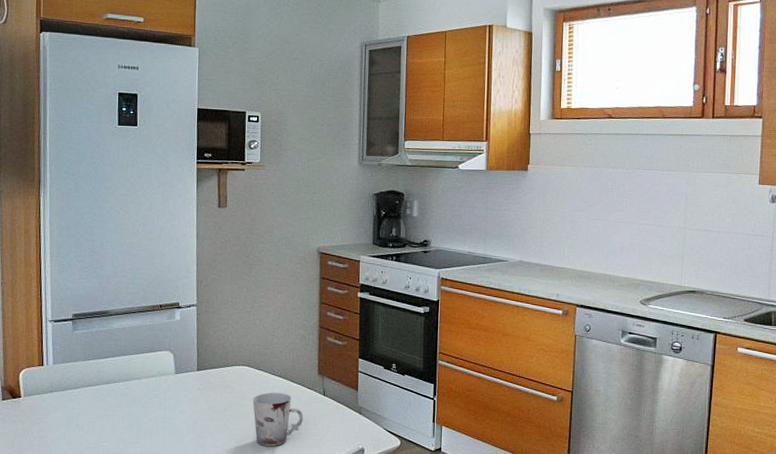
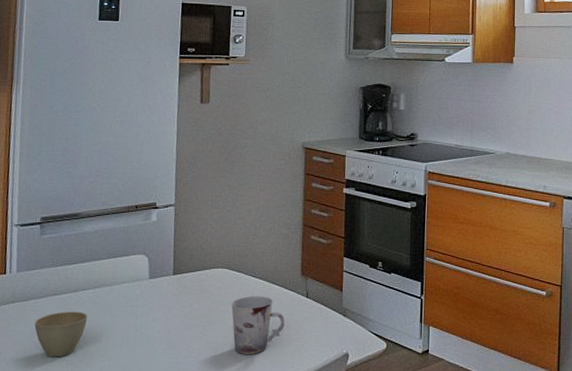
cup: none [71,401,119,443] -> present [34,311,87,358]

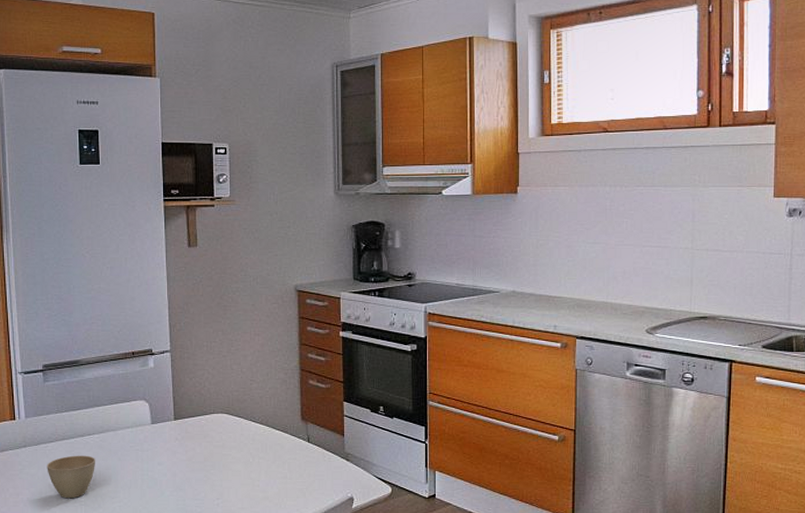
cup: present [231,296,285,354] -> none [233,441,287,497]

